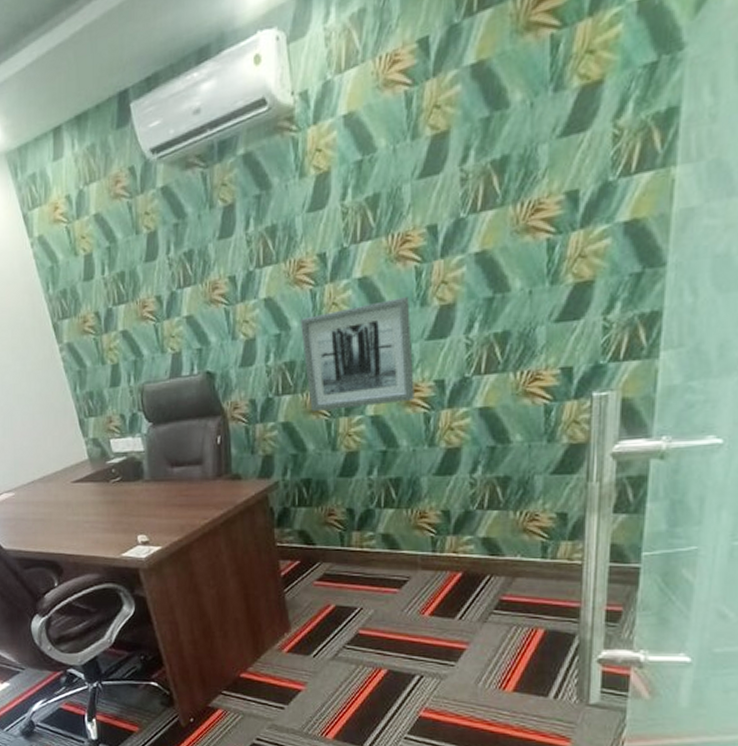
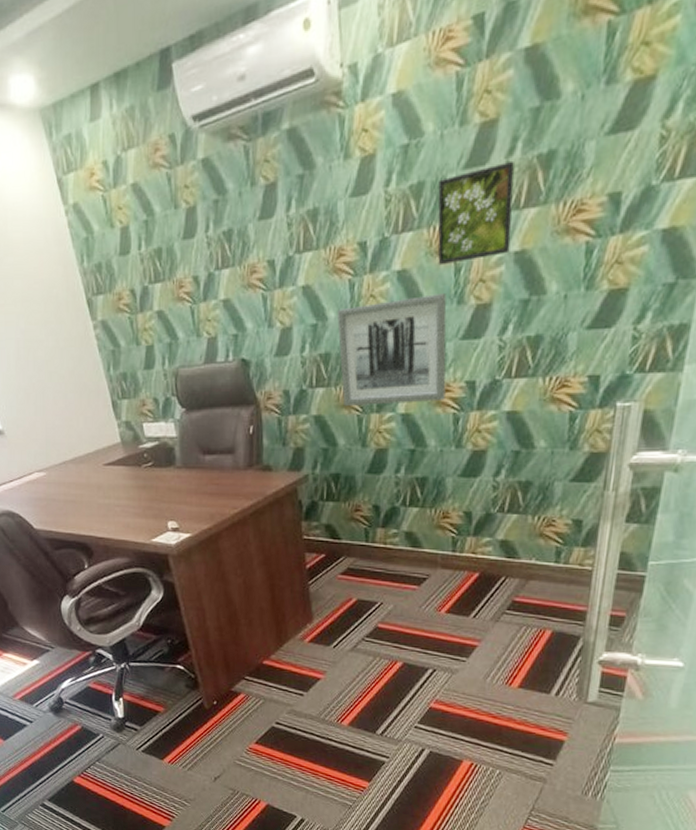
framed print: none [394,169,470,271] -> present [437,162,514,266]

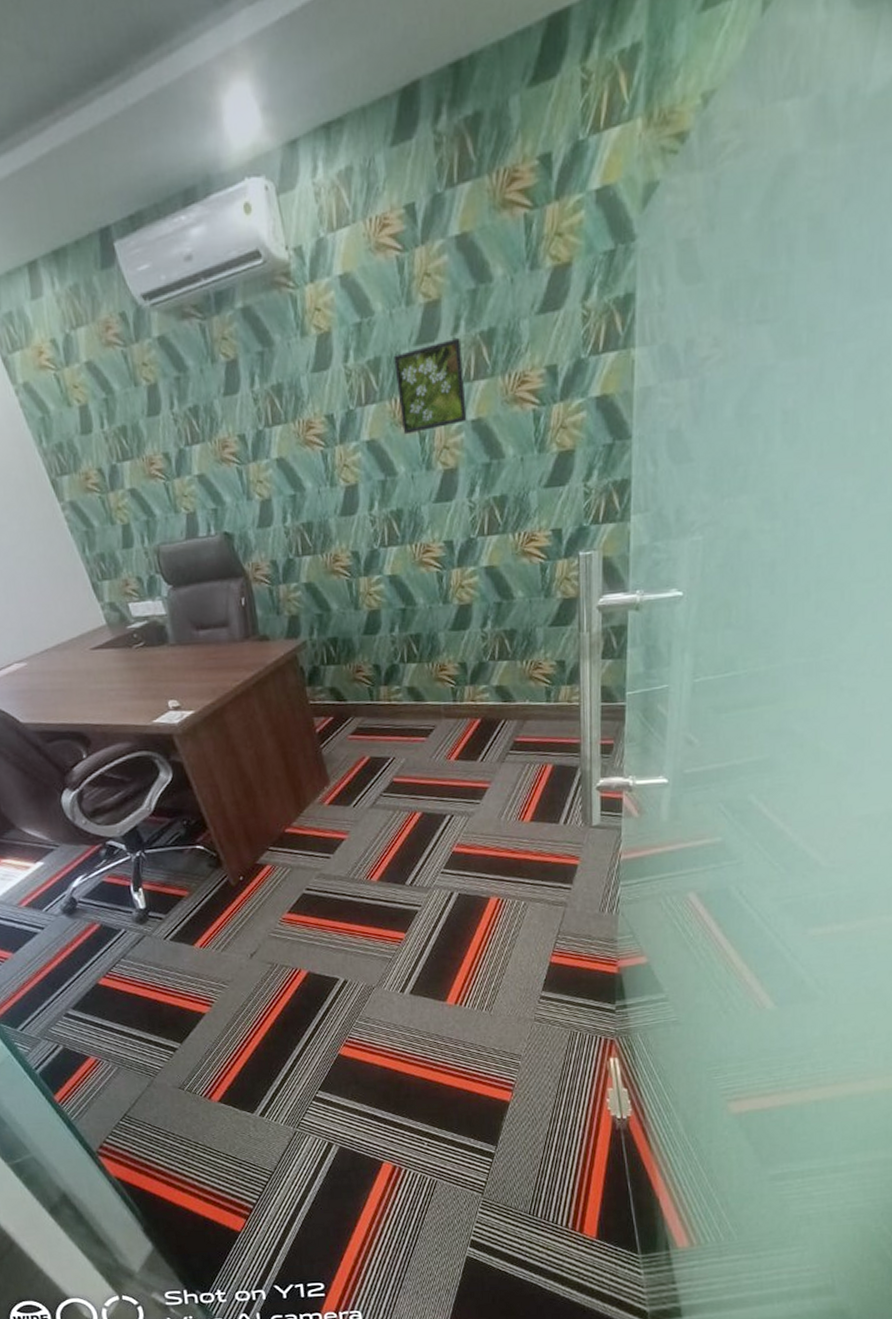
wall art: present [336,293,447,407] -> none [313,461,427,573]

